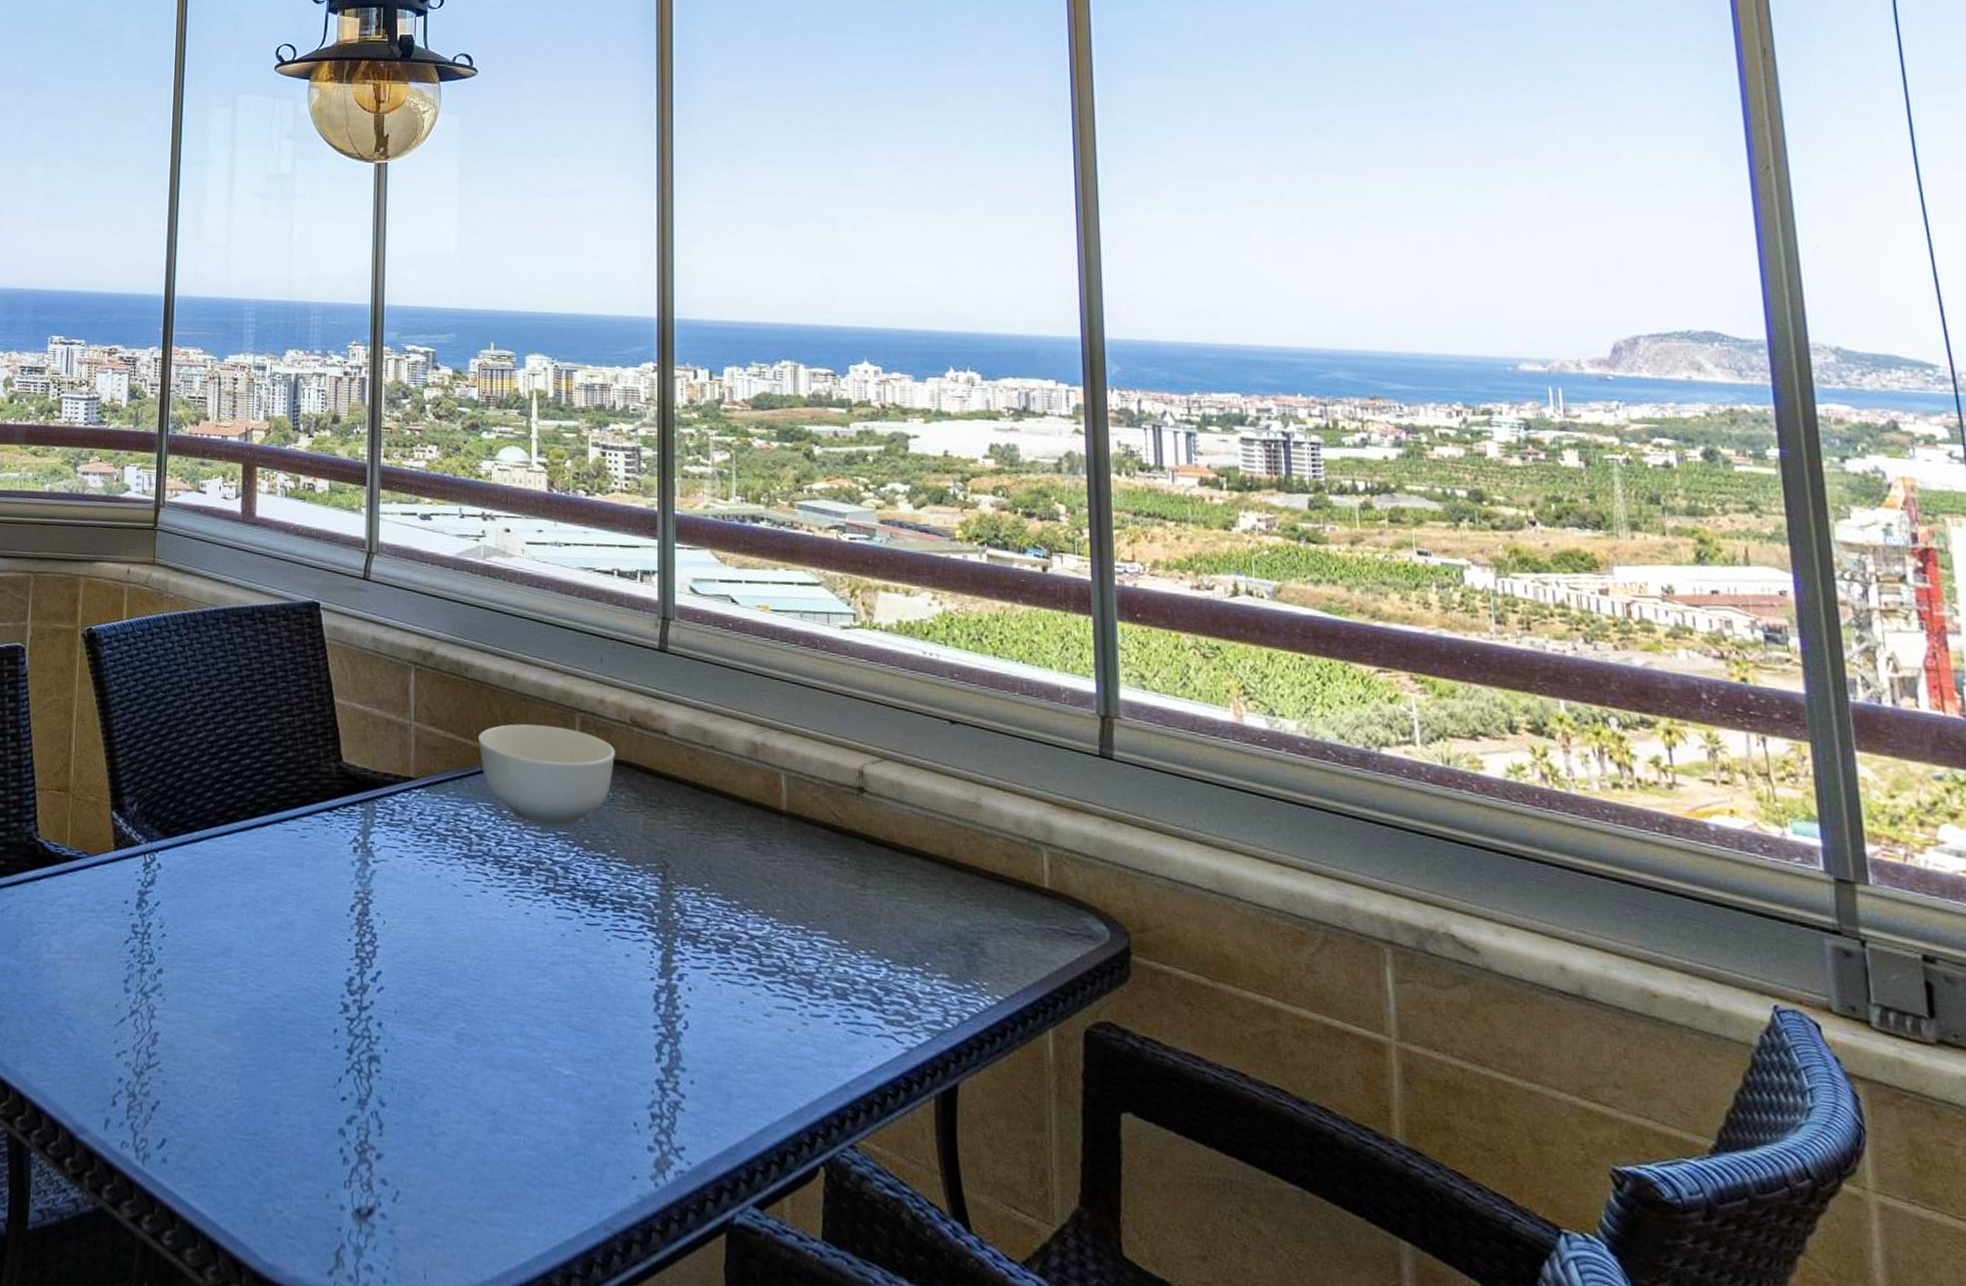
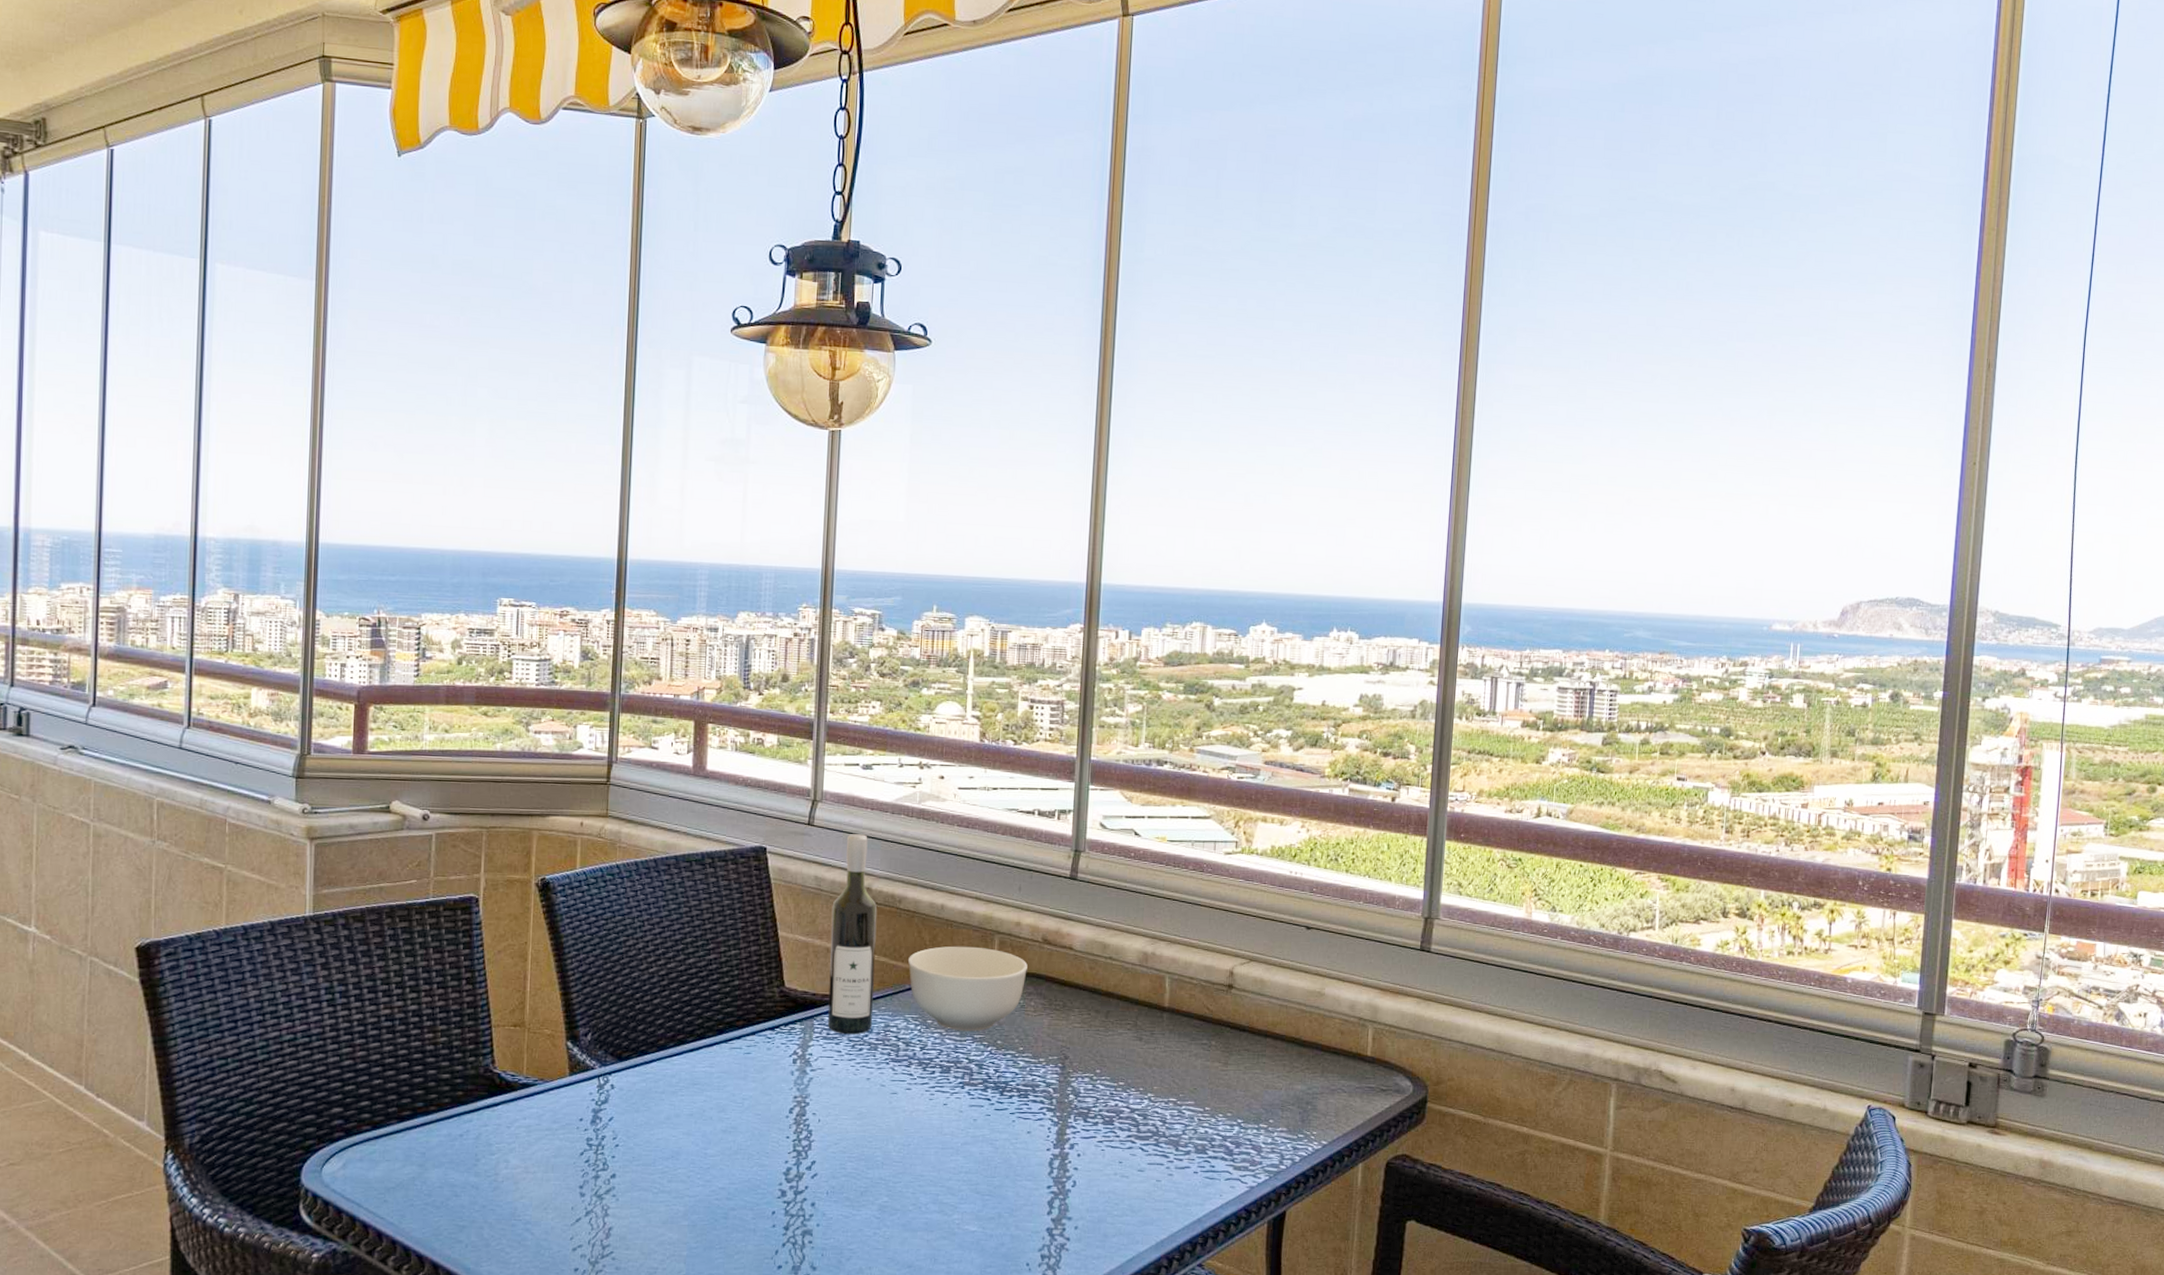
bottle: none [390,591,442,823] -> present [827,834,878,1035]

